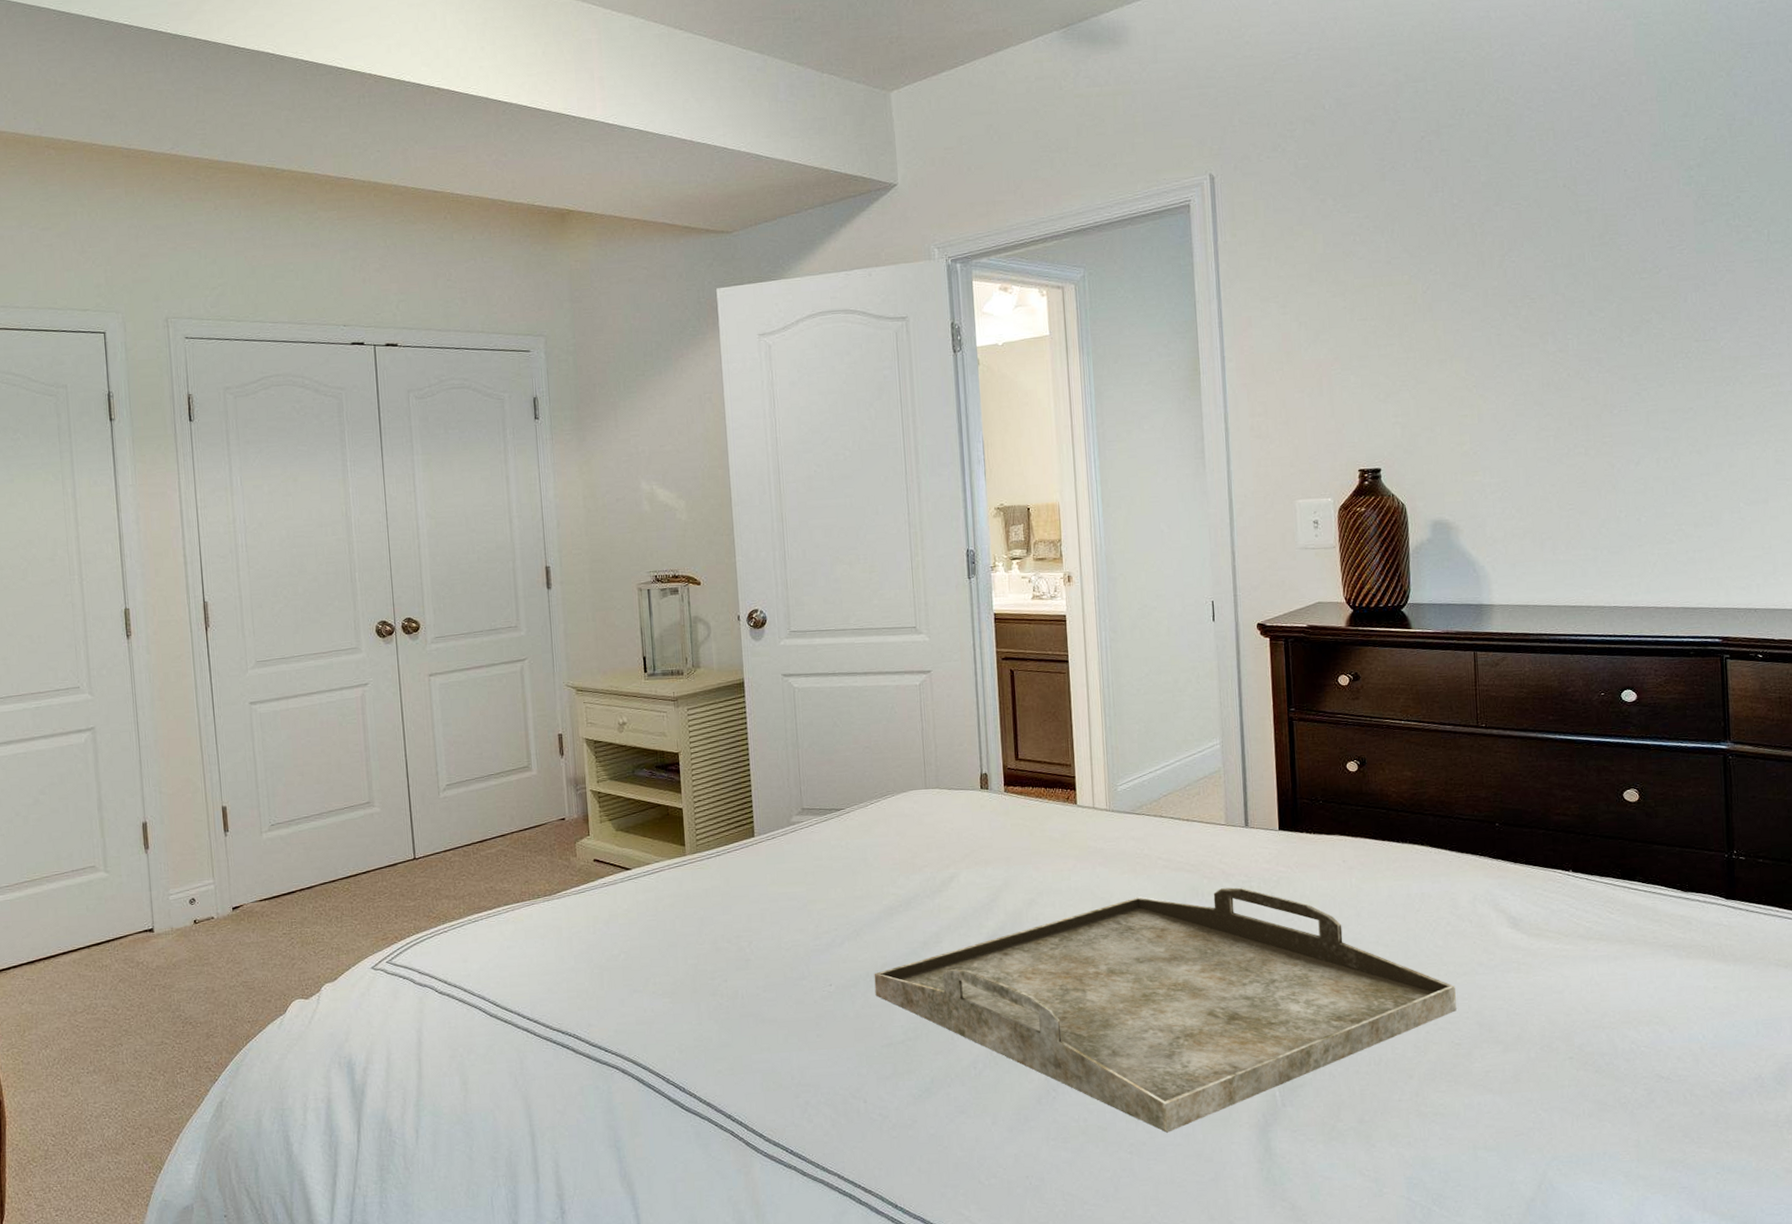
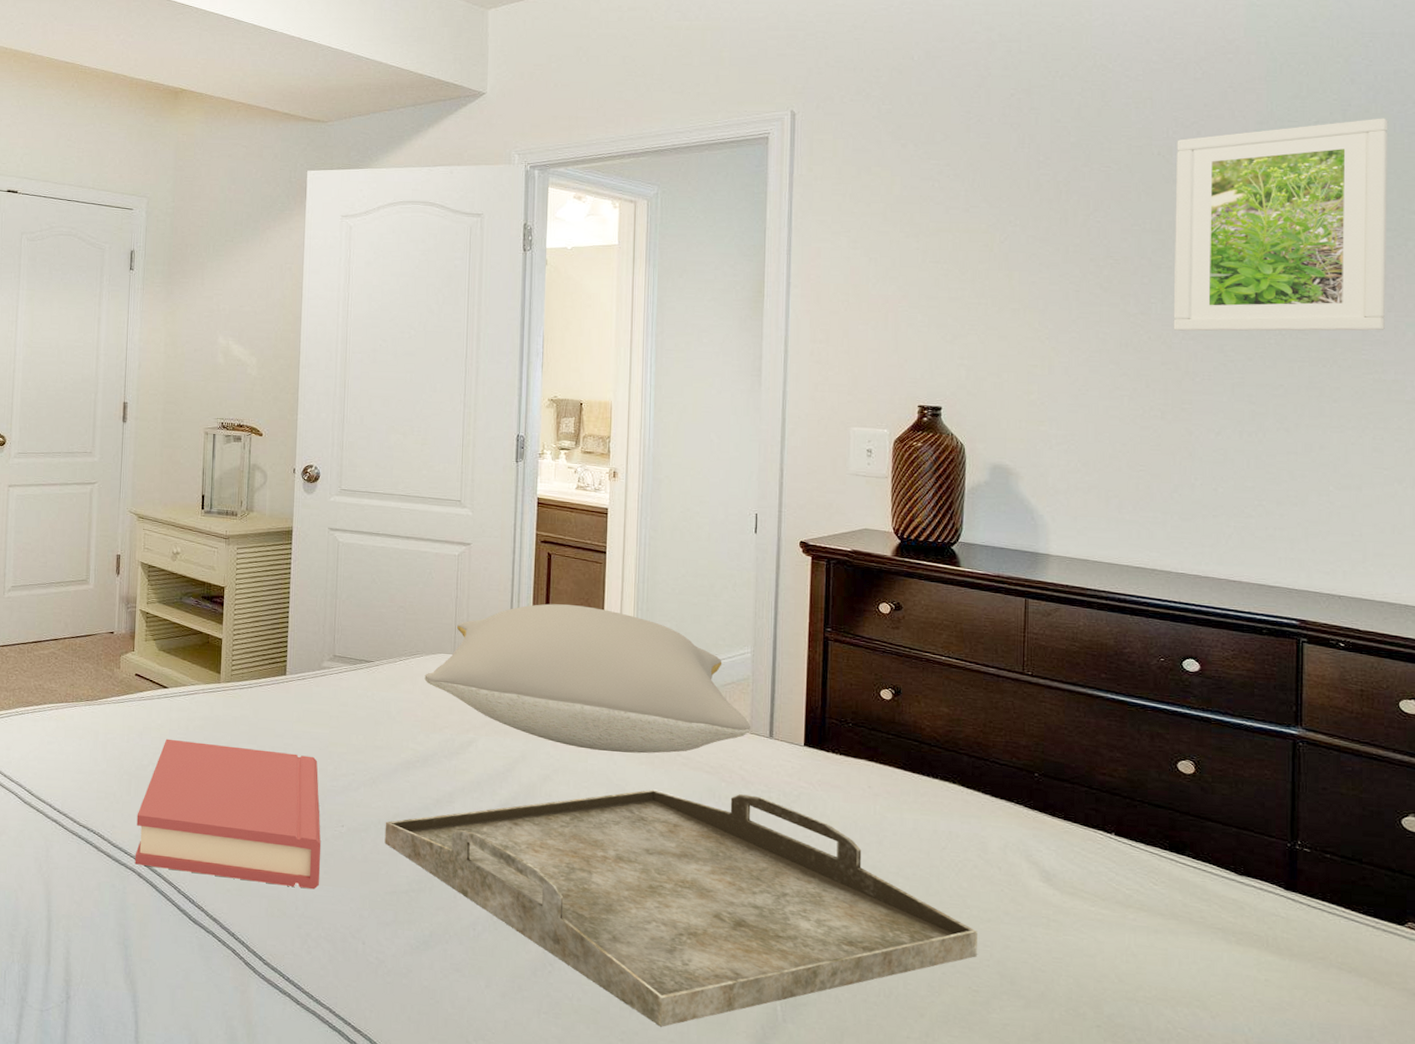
hardback book: none [613,918,813,1061] -> present [135,738,321,890]
pillow: none [898,719,1227,867] -> present [424,603,751,754]
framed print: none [1580,129,1779,365] -> present [1173,118,1388,332]

